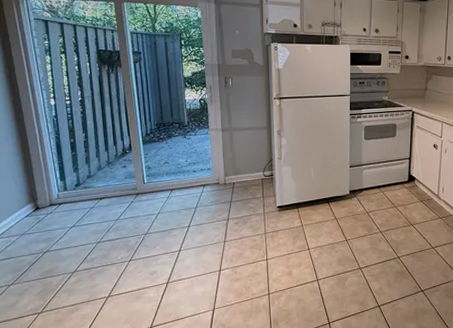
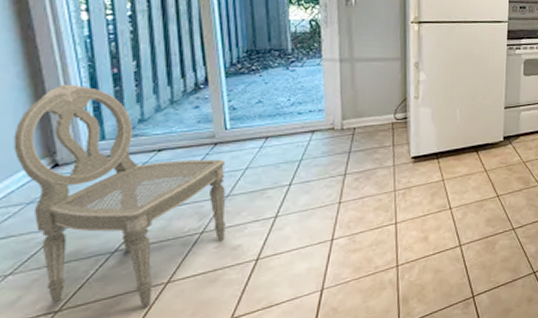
dining chair: none [12,150,145,314] -> present [13,84,226,307]

